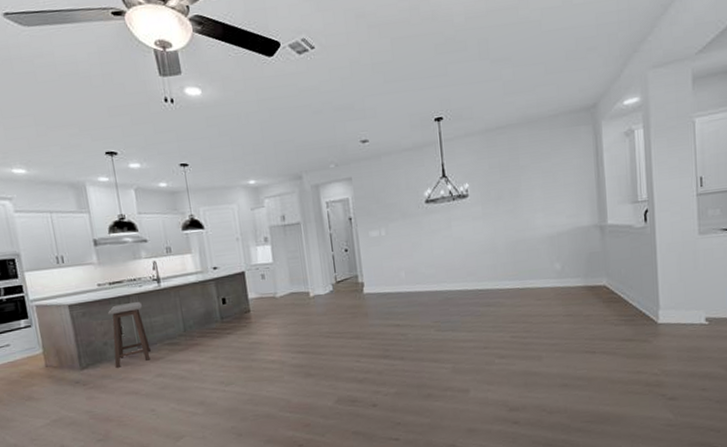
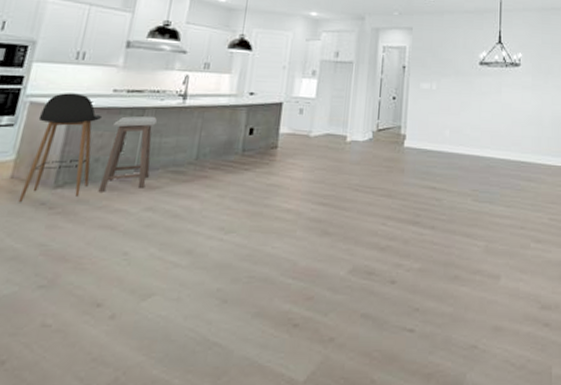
bar stool: none [47,292,106,384] -> present [18,93,103,203]

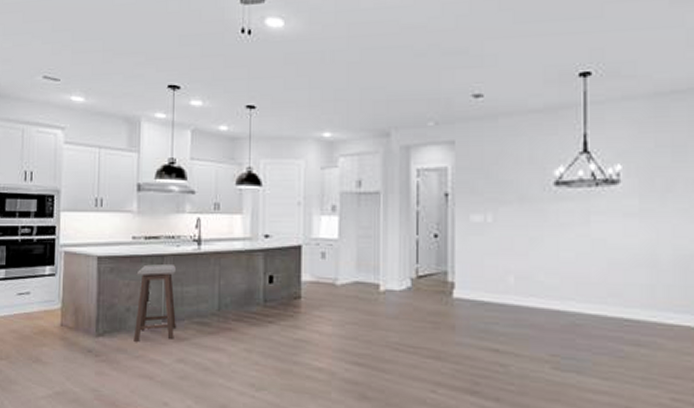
bar stool: present [18,93,103,203] -> none [70,242,127,350]

